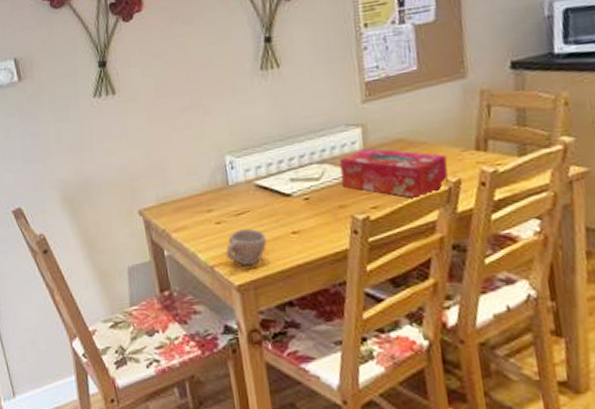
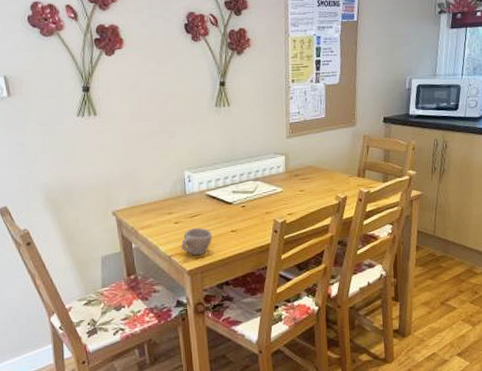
tissue box: present [340,148,449,200] -> none [268,171,340,210]

